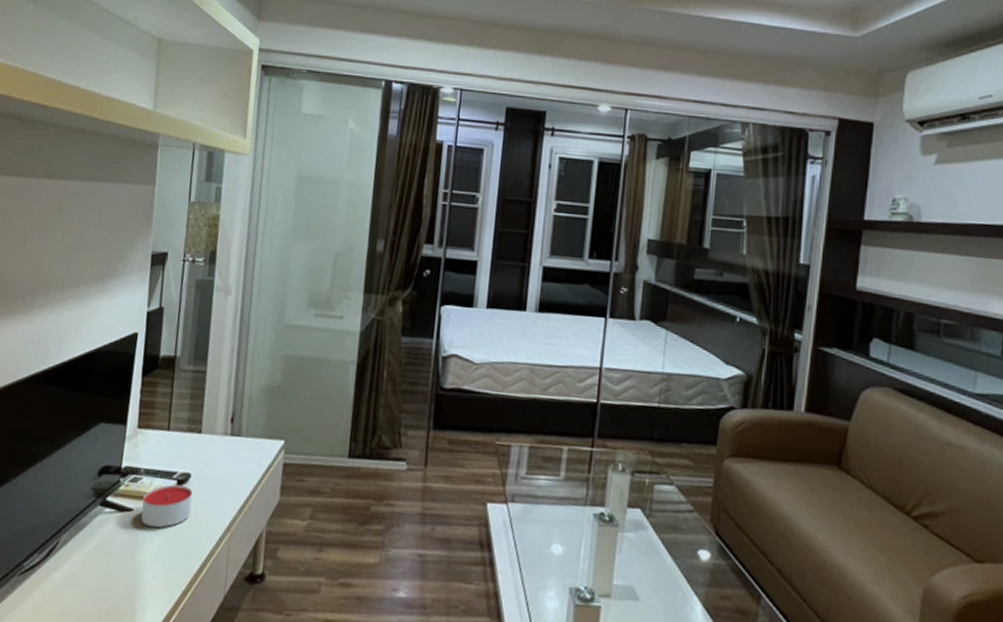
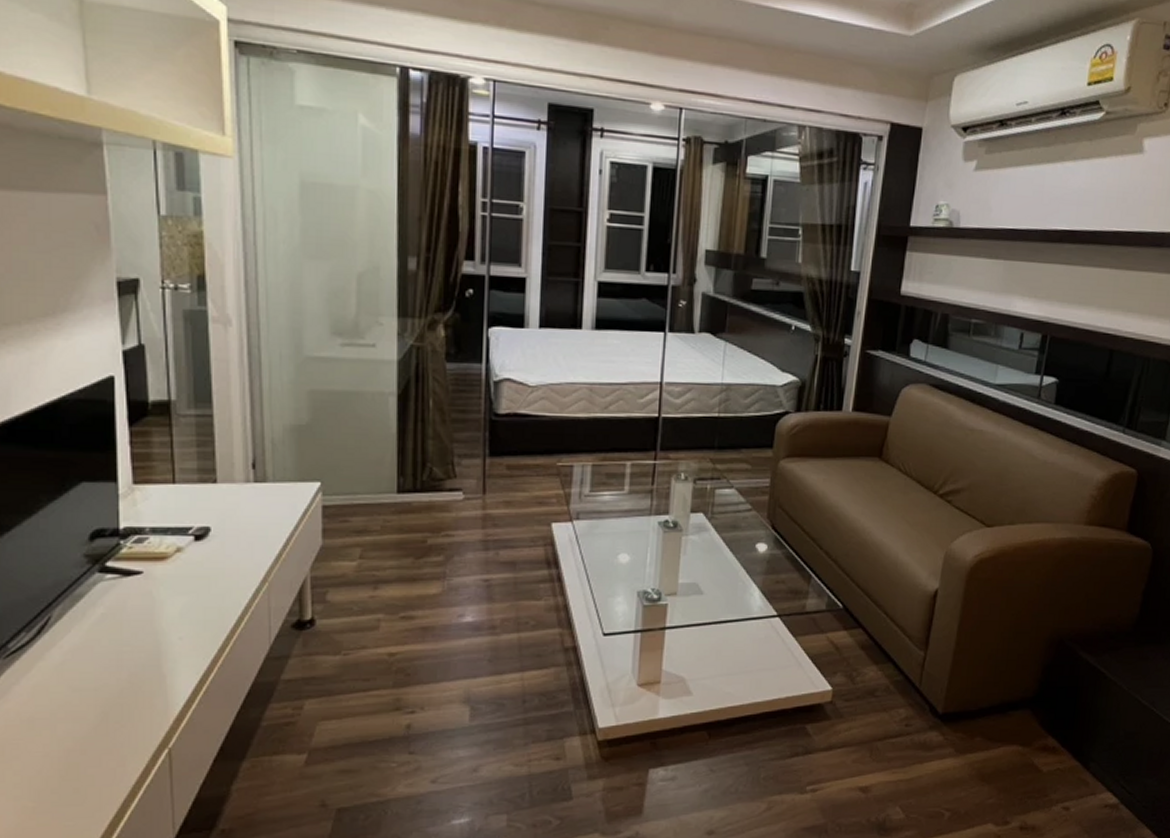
candle: present [141,484,193,528] -> none [152,541,216,588]

